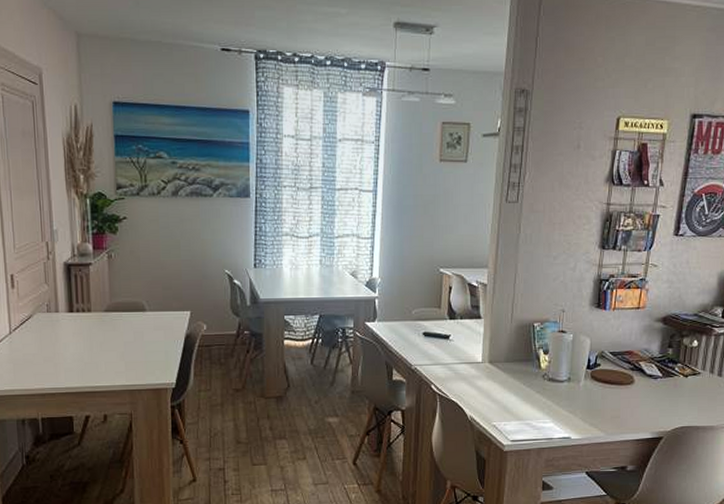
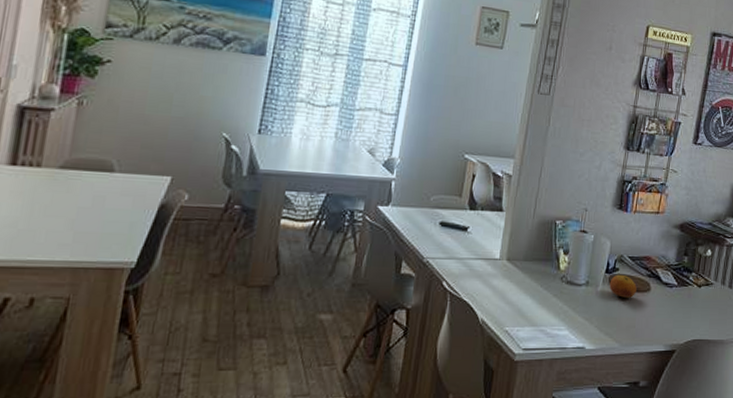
fruit: none [592,369,620,391] -> present [609,274,637,298]

